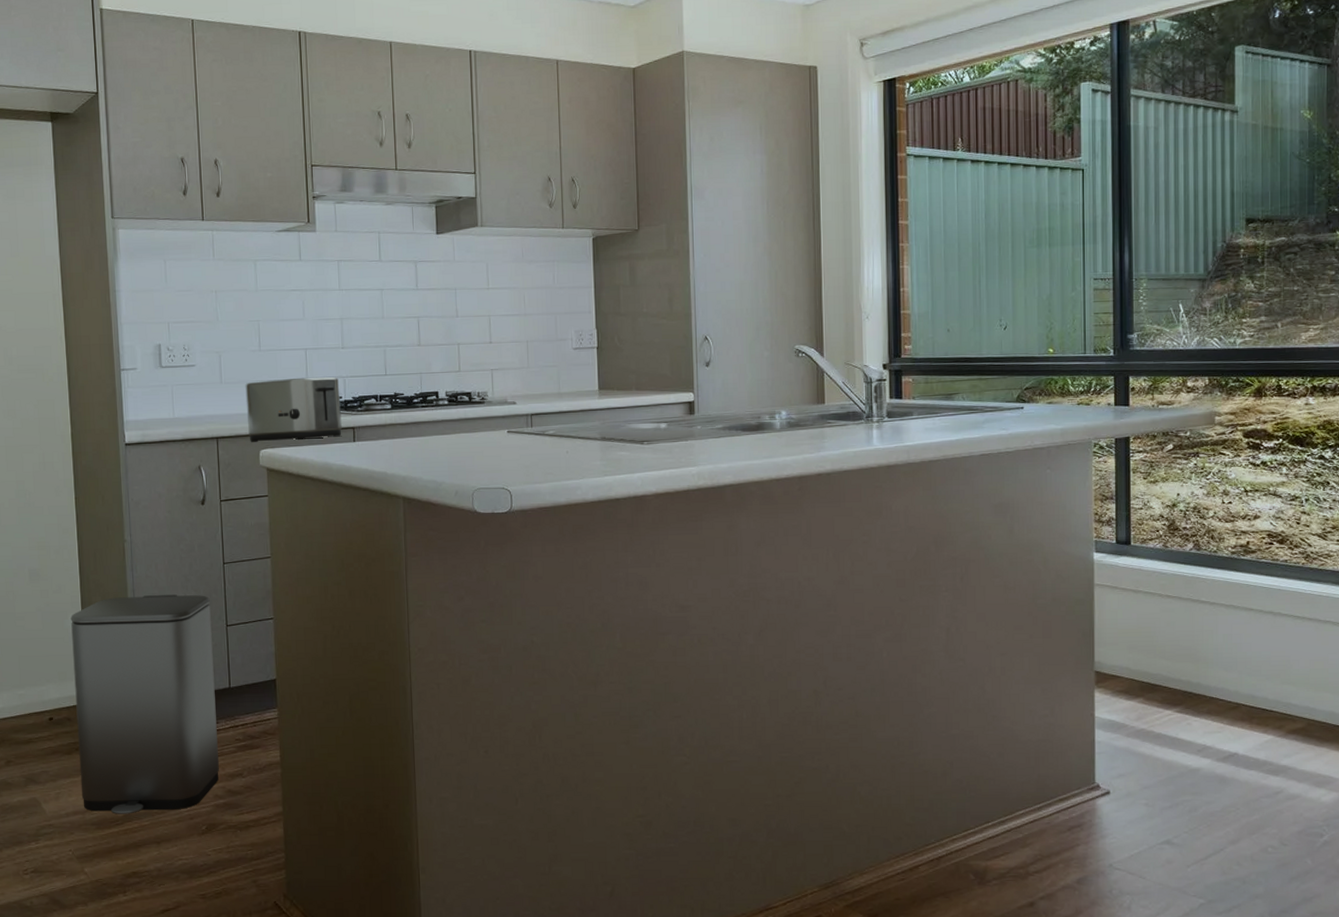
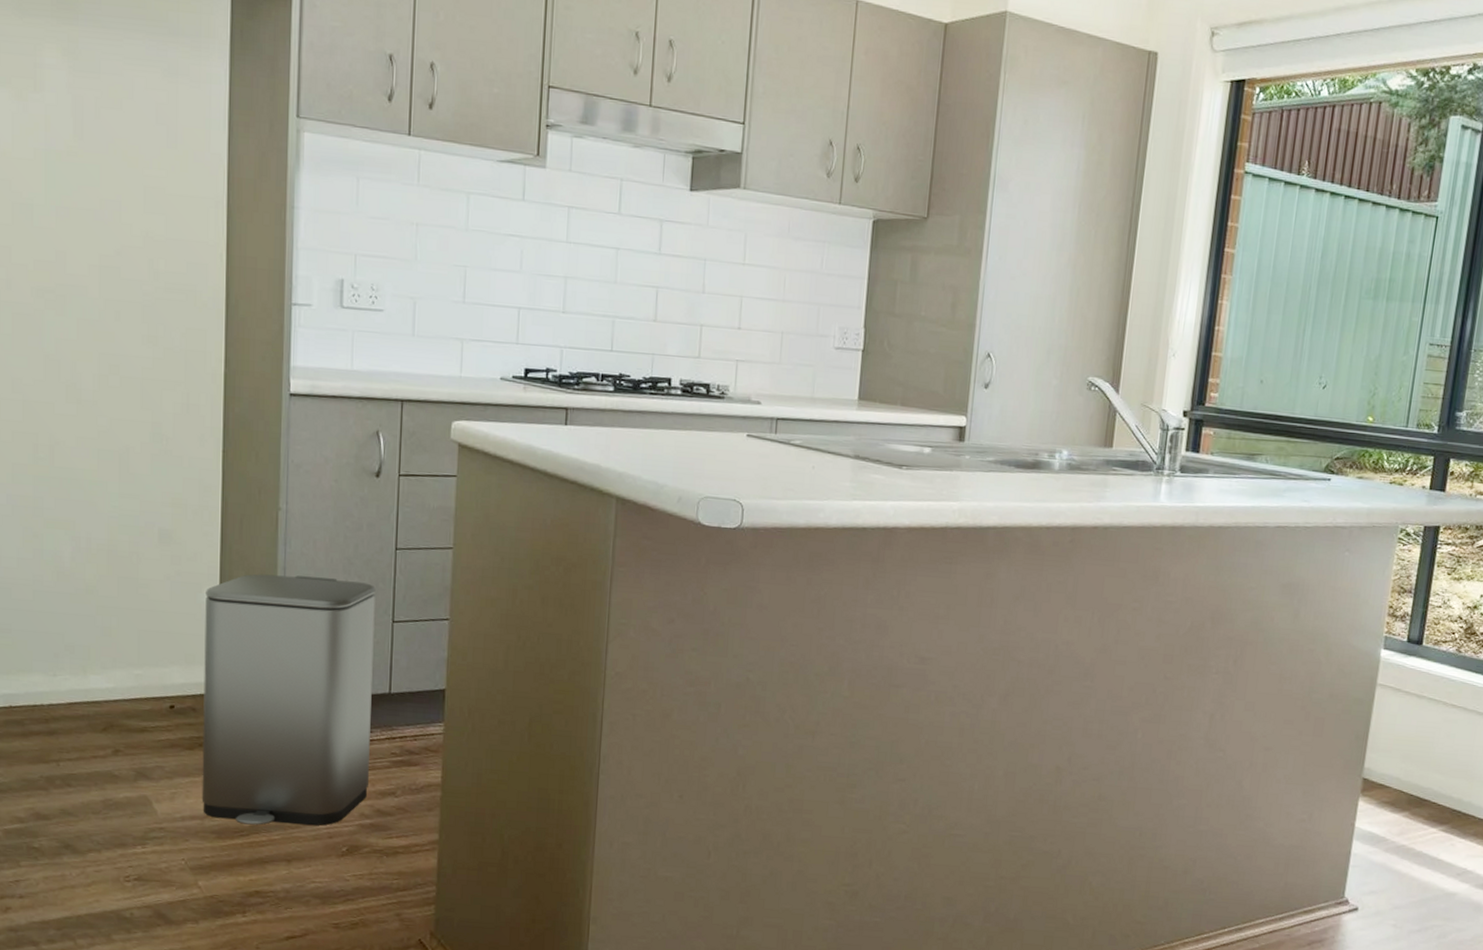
toaster: present [245,376,342,442] -> none [440,338,556,417]

